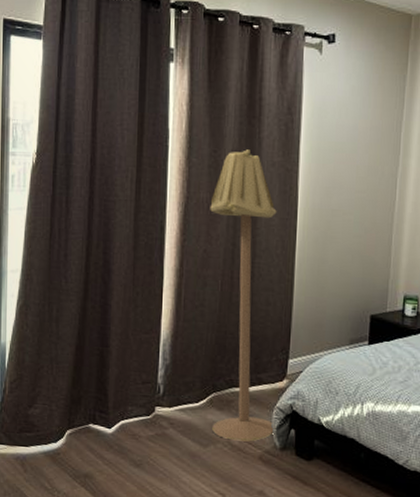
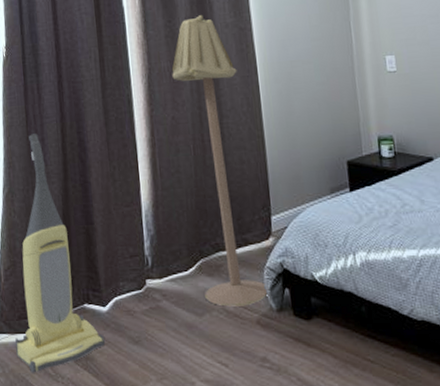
vacuum cleaner: none [14,248,106,485] -> present [15,133,105,373]

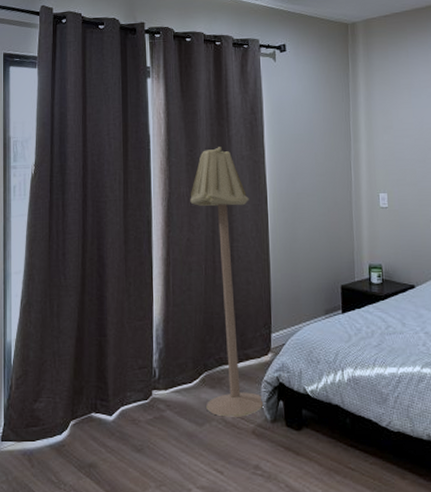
vacuum cleaner: present [15,133,105,373] -> none [21,248,108,480]

